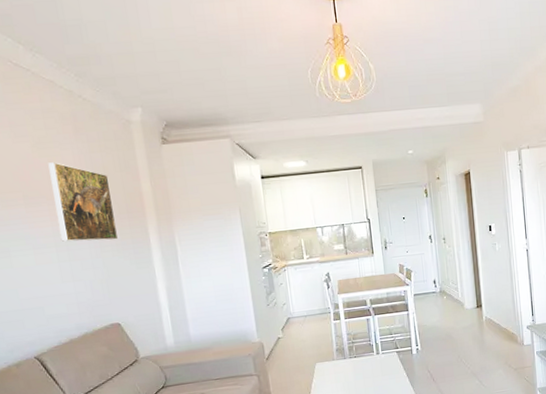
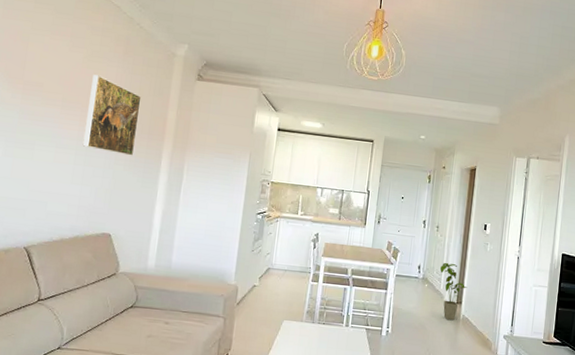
house plant: none [455,271,484,325] -> present [440,262,467,321]

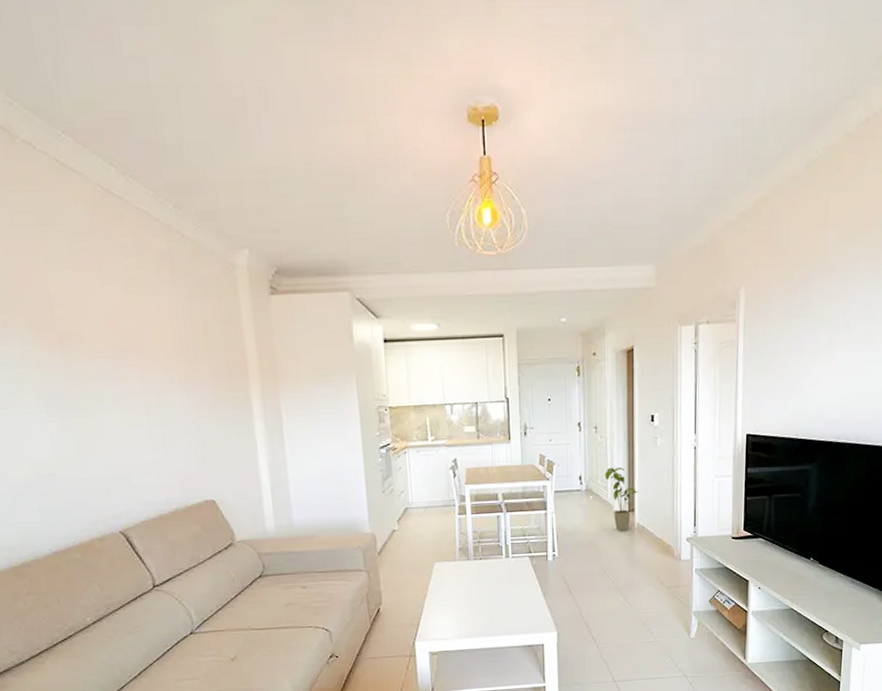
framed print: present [82,74,142,156] -> none [140,309,217,405]

